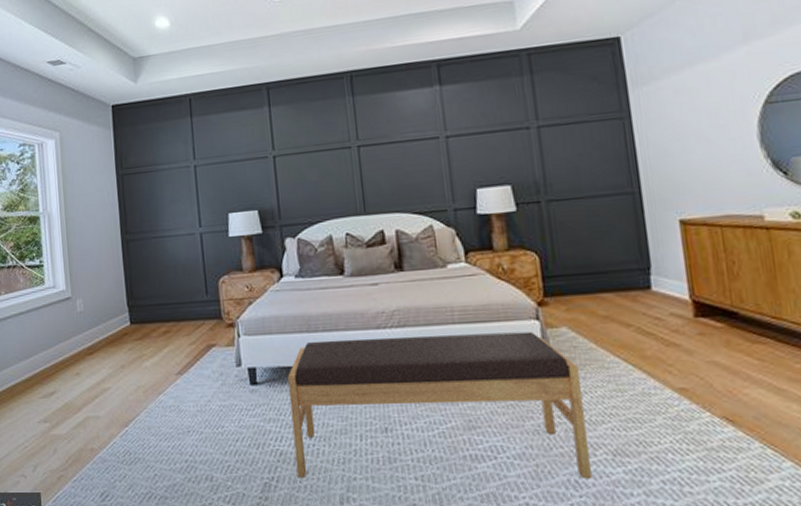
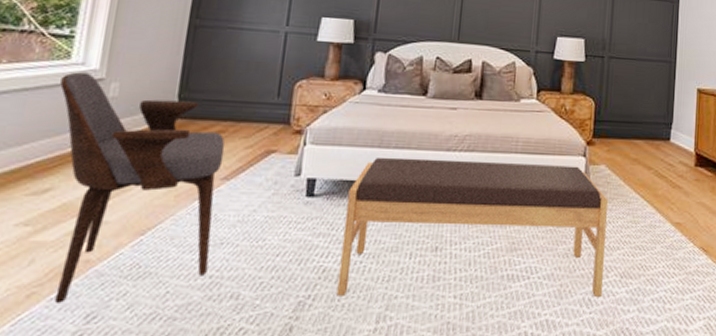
armchair: none [42,294,183,484] -> present [54,72,225,303]

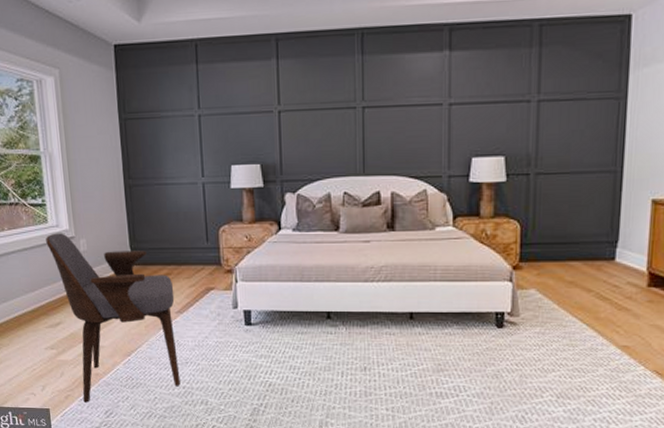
bench: present [336,157,608,298] -> none [280,290,540,416]

